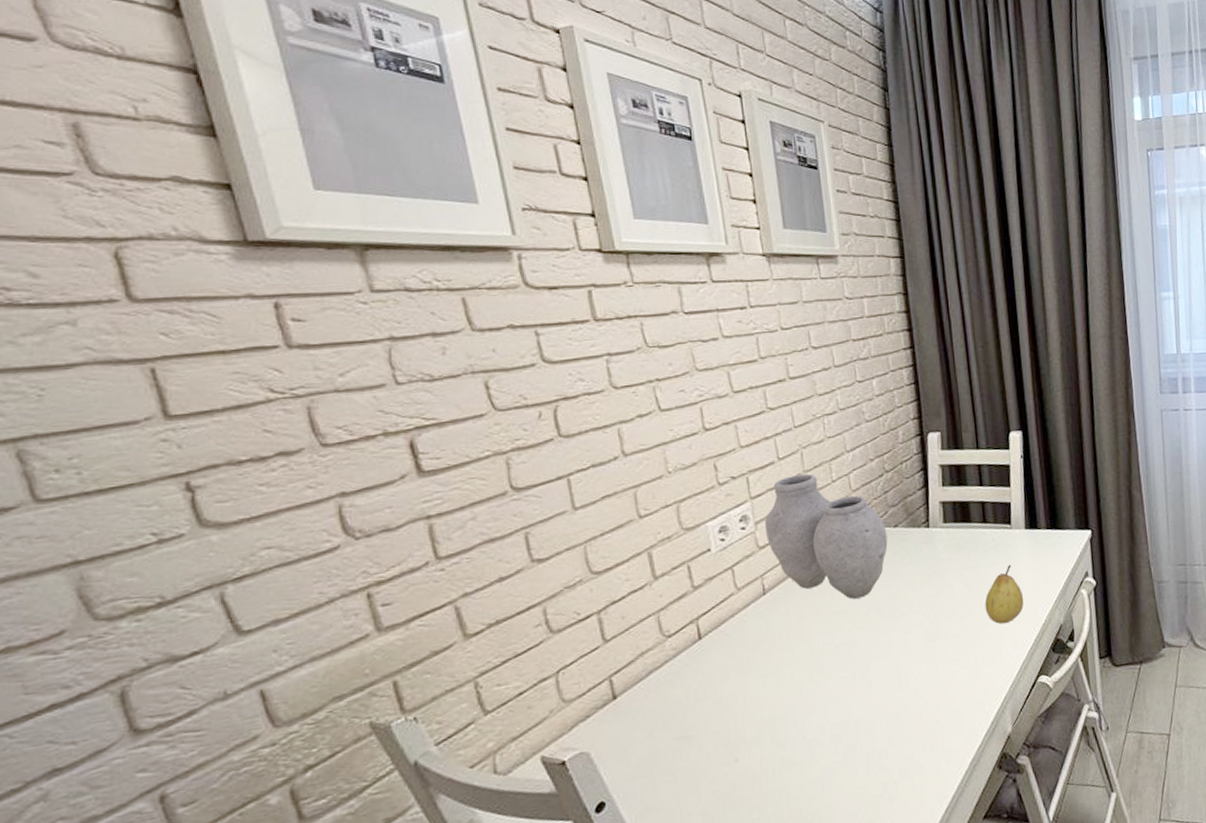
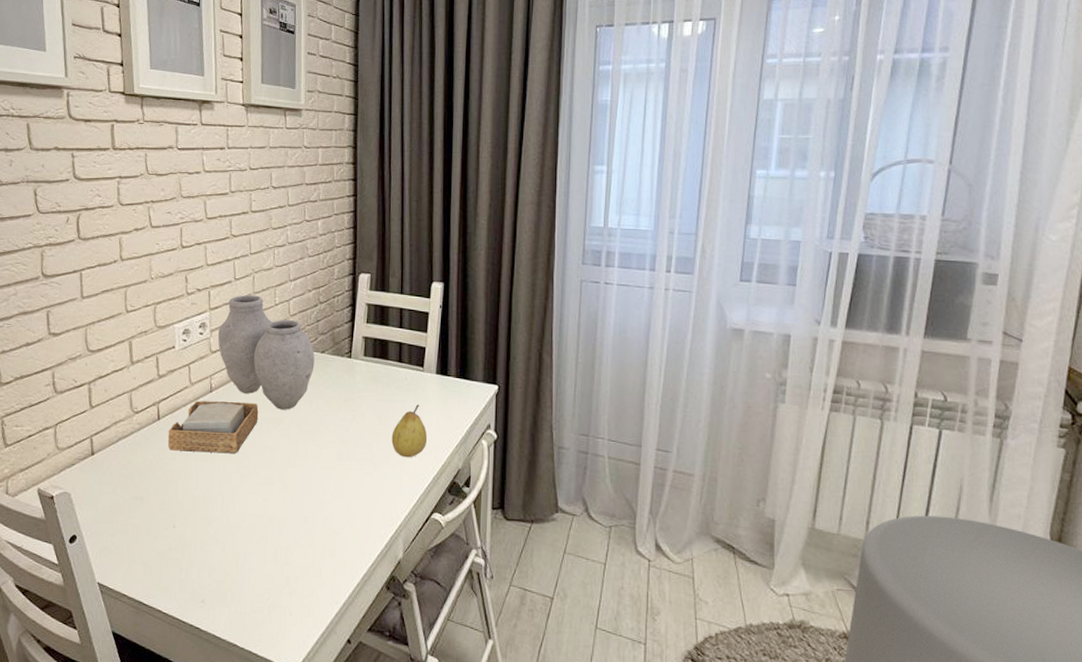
napkin holder: none [714,597,828,672] -> present [168,400,259,454]

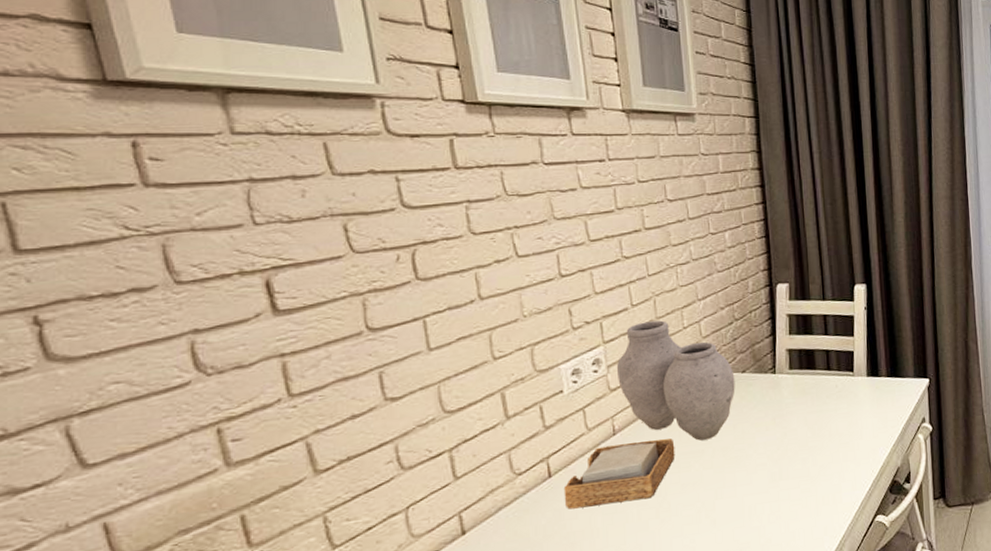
fruit: present [391,404,428,458] -> none [826,410,864,466]

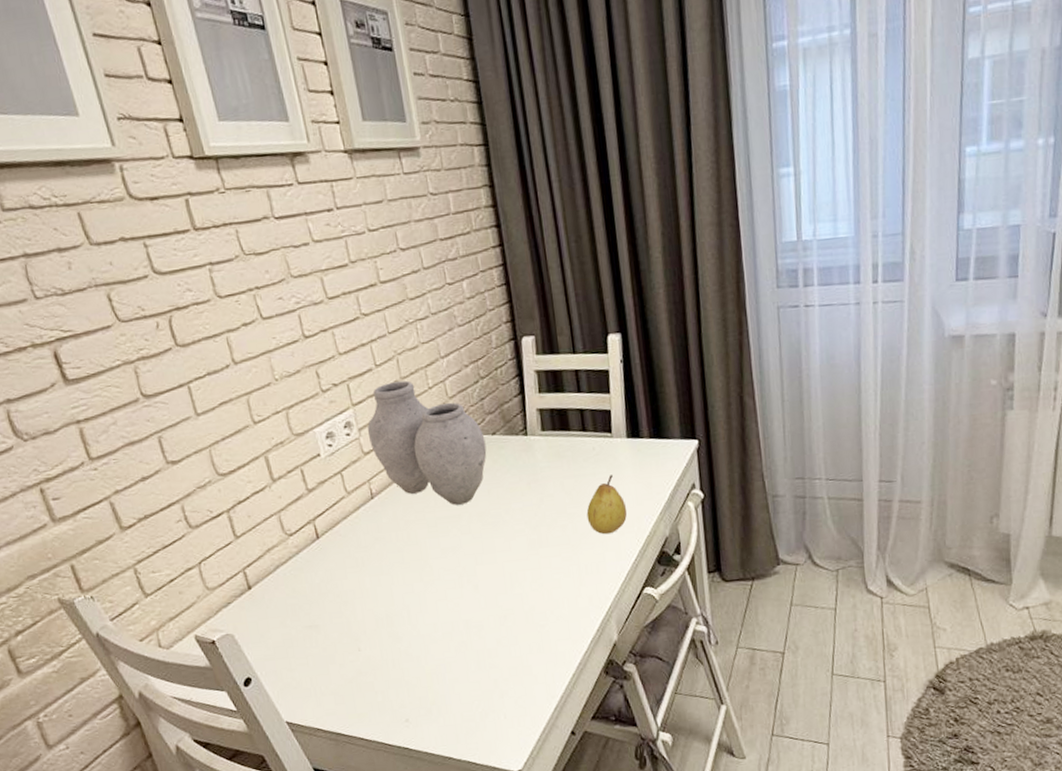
napkin holder: present [563,439,675,510] -> none [331,503,433,570]
fruit: none [826,410,864,466] -> present [586,475,627,535]

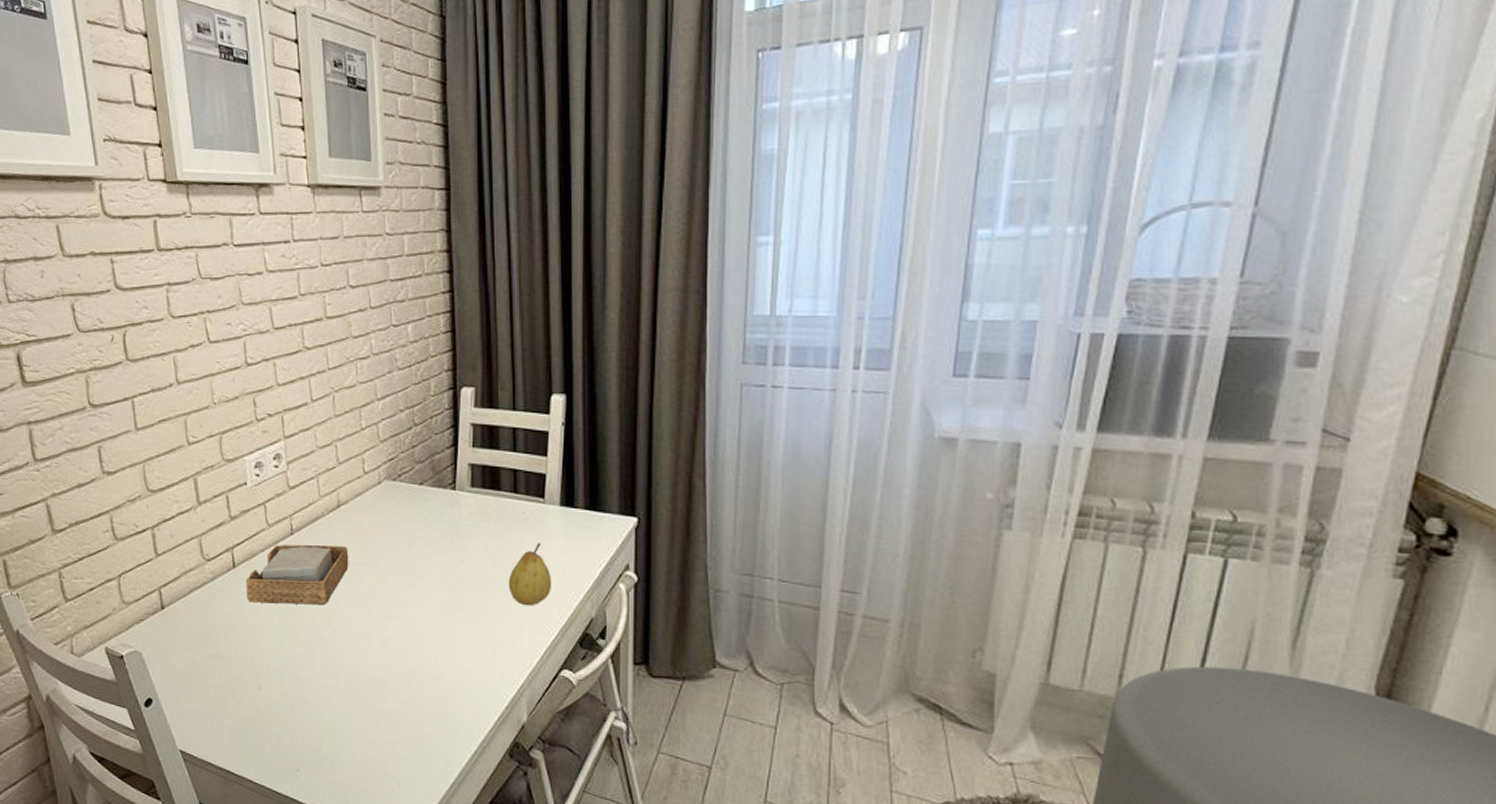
napkin holder: none [331,503,433,570] -> present [245,544,349,605]
vase: present [367,380,487,505] -> none [295,419,412,553]

